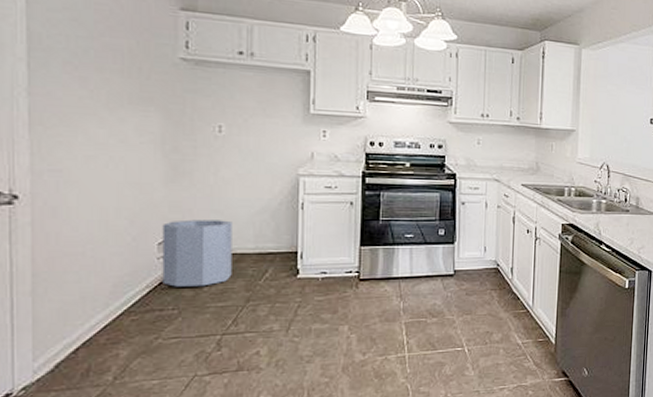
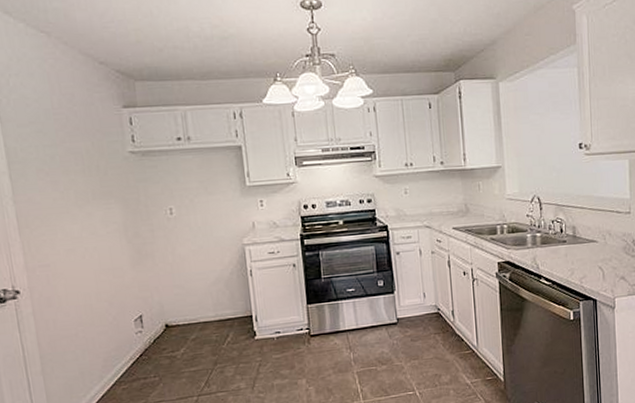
trash can: present [162,219,232,287] -> none [135,293,199,357]

